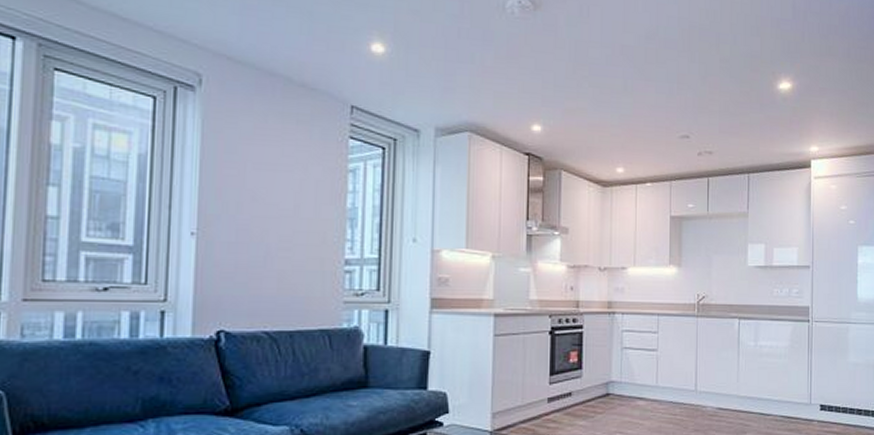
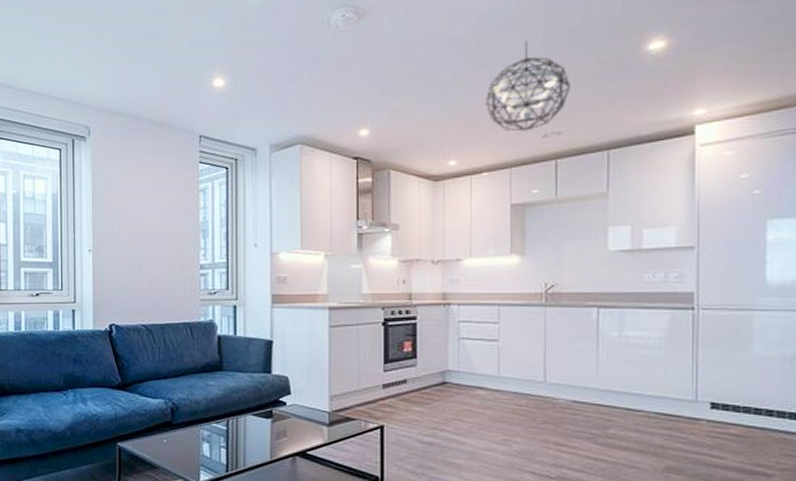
pendant light: none [651,61,720,147] -> present [486,40,570,132]

